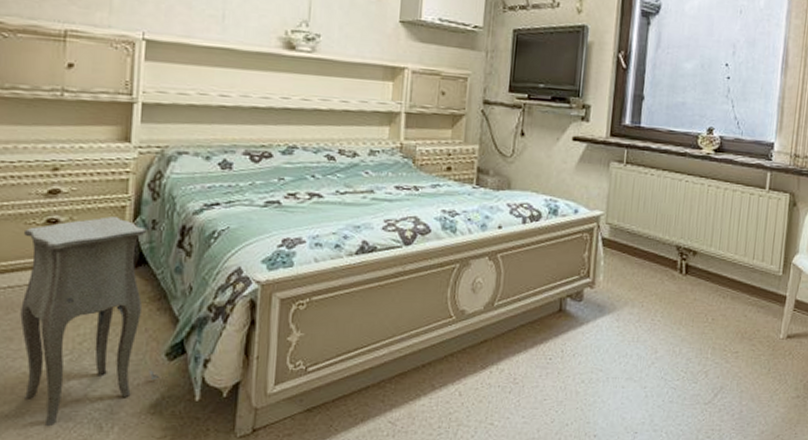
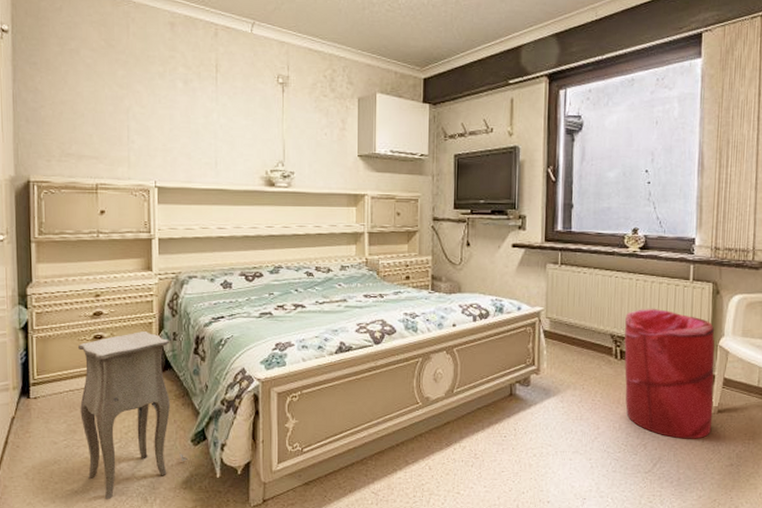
laundry hamper: none [688,218,789,367] -> present [624,308,715,439]

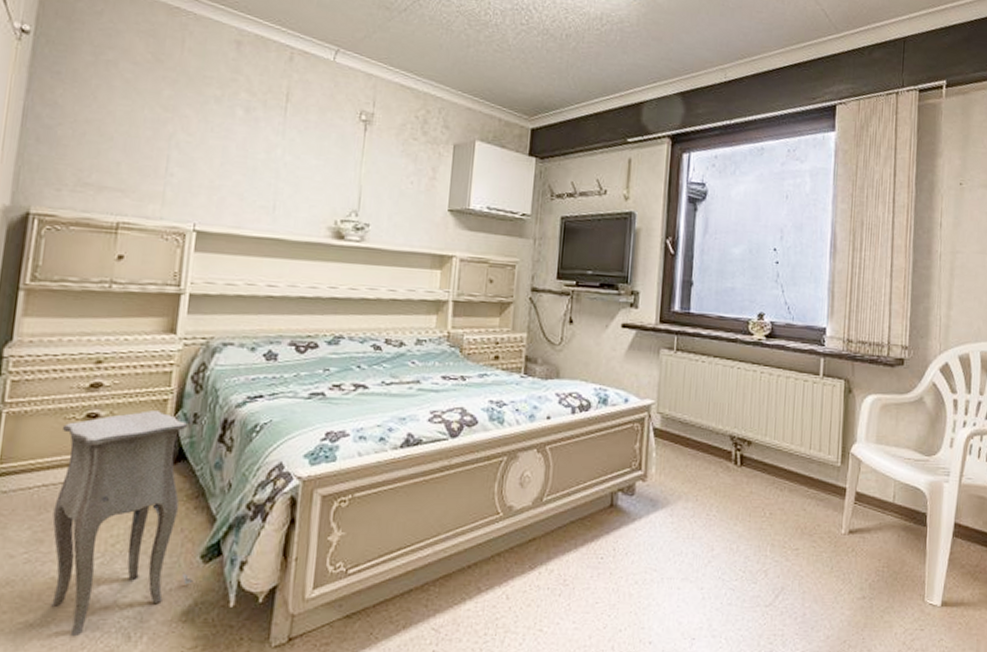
laundry hamper: present [624,308,715,439] -> none [745,406,847,565]

